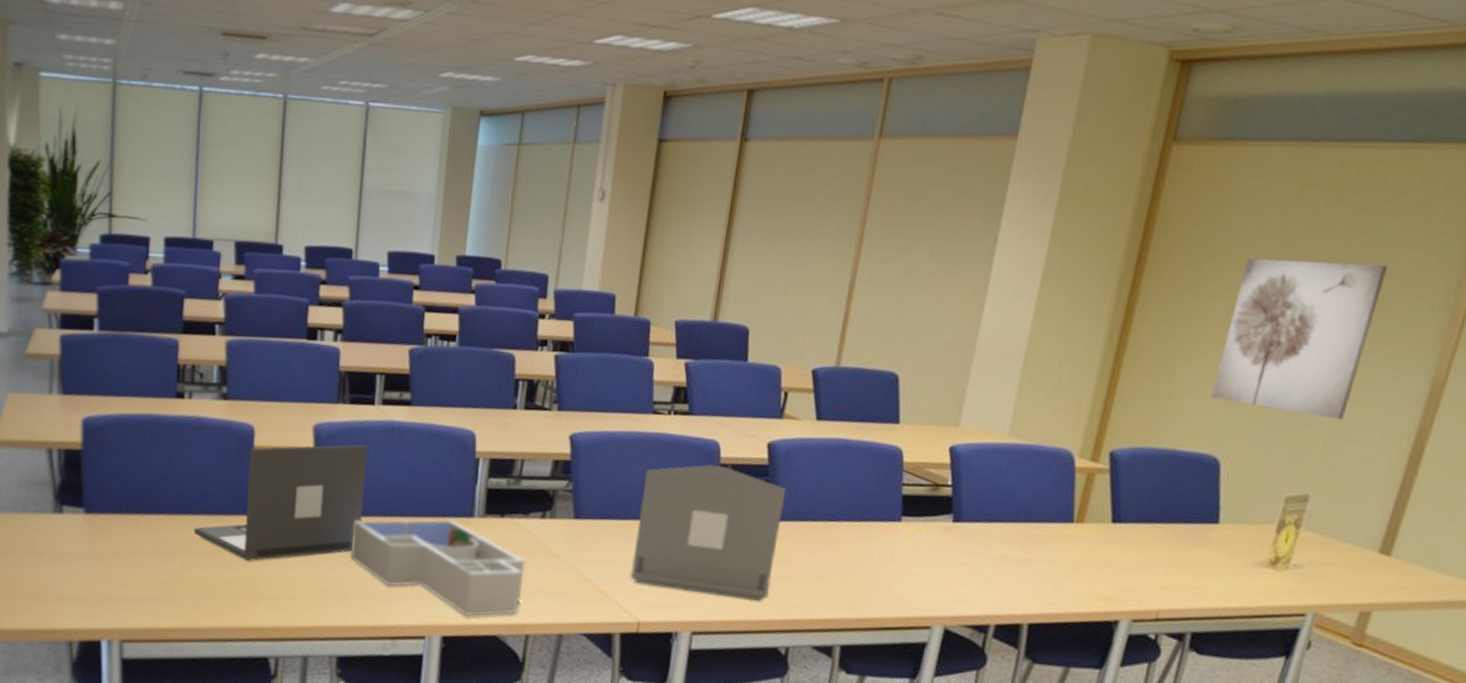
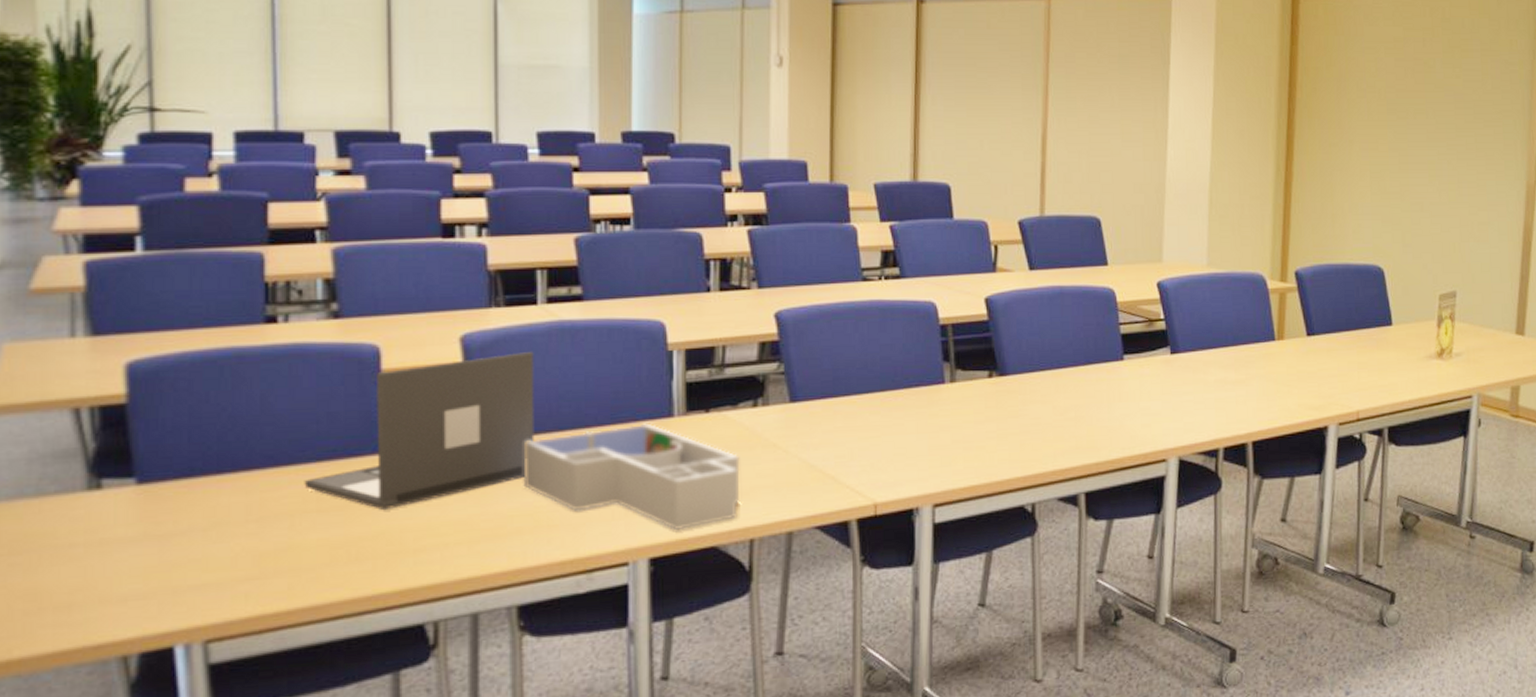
laptop: present [631,464,787,601] -> none [860,326,1010,463]
wall art: present [1210,258,1387,421] -> none [1366,91,1478,224]

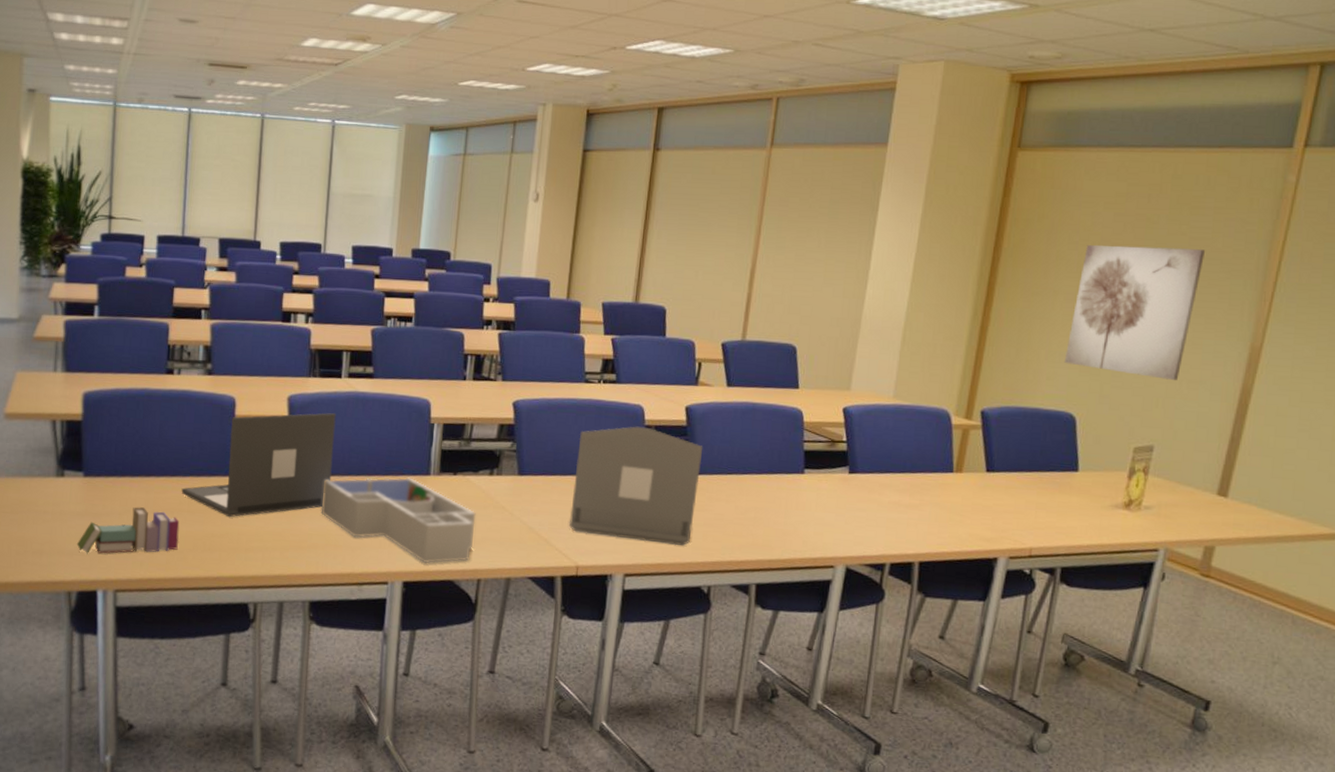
book: none [132,515,307,597] -> present [76,507,180,554]
laptop: none [860,326,1010,463] -> present [569,426,703,546]
wall art: none [1366,91,1478,224] -> present [1063,245,1205,381]

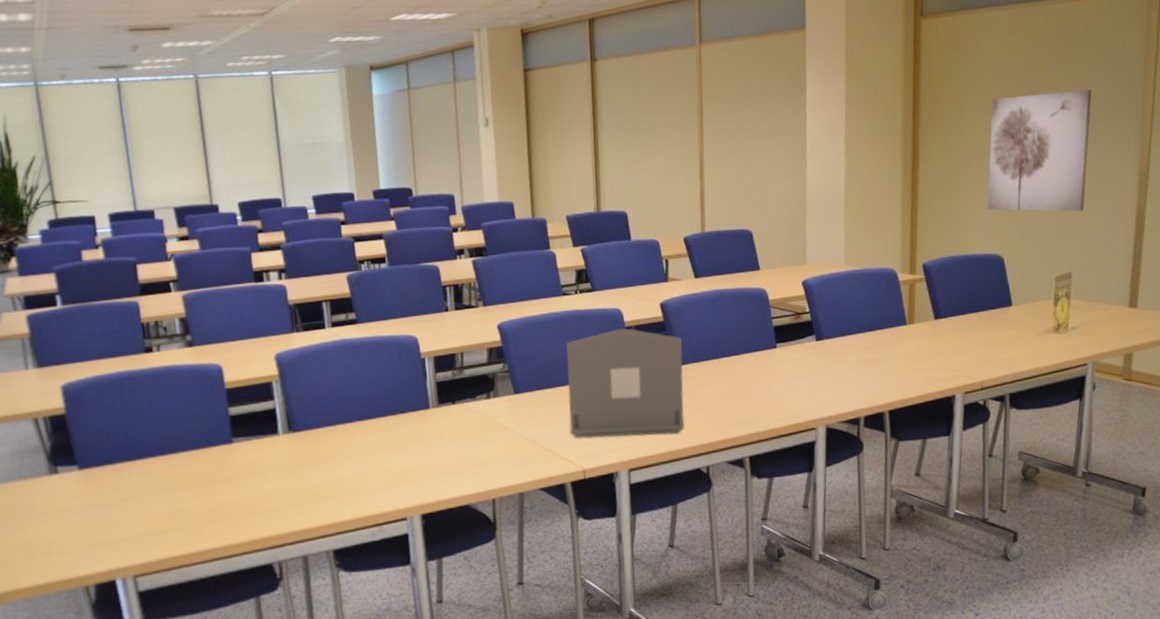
book: present [76,507,180,554] -> none [84,489,191,546]
laptop: present [181,412,336,518] -> none [183,364,333,484]
desk organizer: present [321,477,476,564] -> none [325,414,483,494]

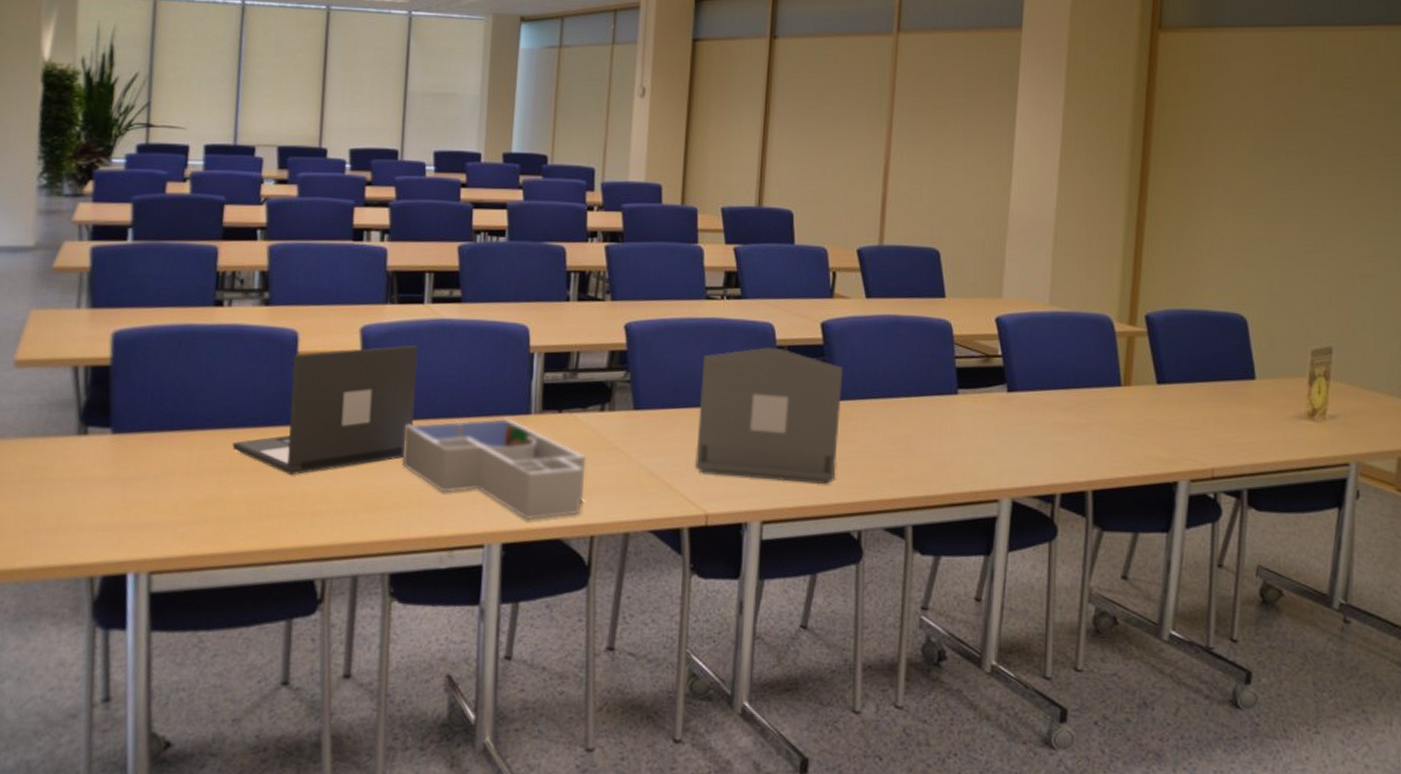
laptop: none [183,364,333,484] -> present [232,345,419,476]
desk organizer: none [325,414,483,494] -> present [402,418,586,521]
wall art: present [987,89,1092,212] -> none [1228,130,1362,276]

